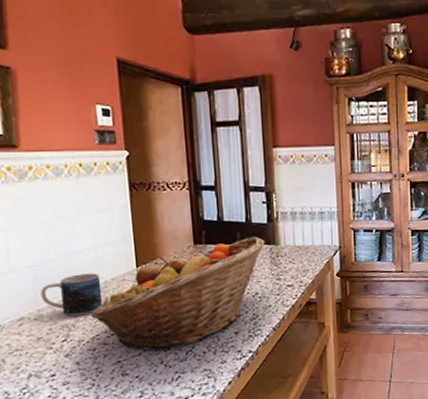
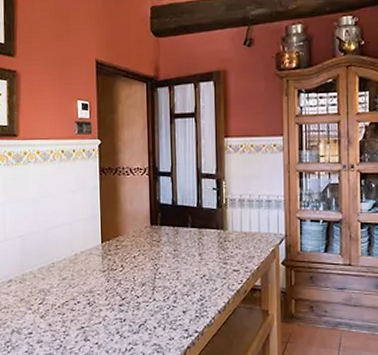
mug: present [40,273,103,317] -> none [26,245,73,283]
fruit basket: present [90,236,265,352] -> none [63,220,214,322]

